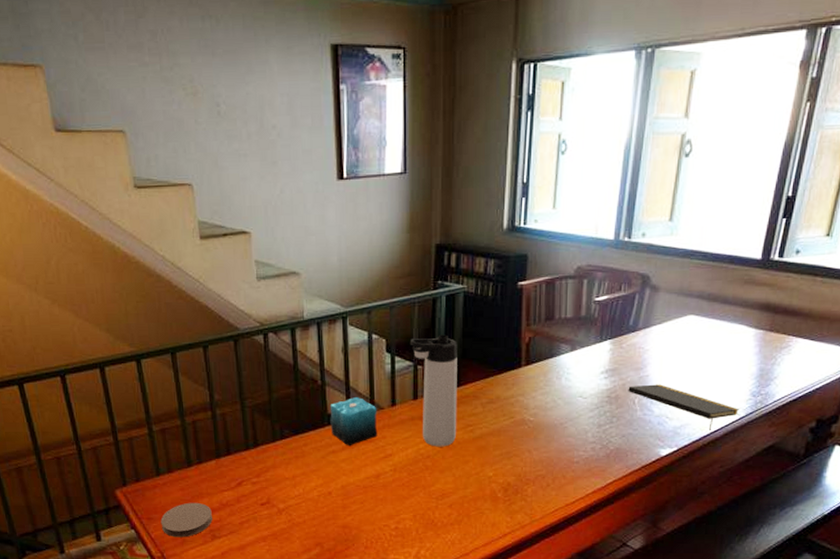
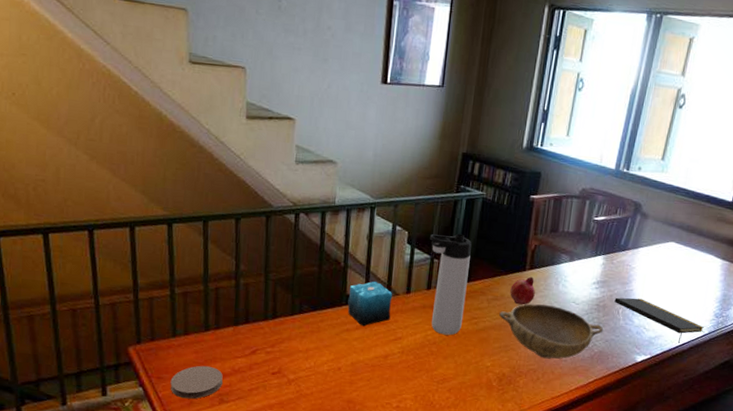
bowl: none [497,403,619,462] -> present [499,304,604,359]
fruit: none [506,373,535,406] -> present [510,276,535,305]

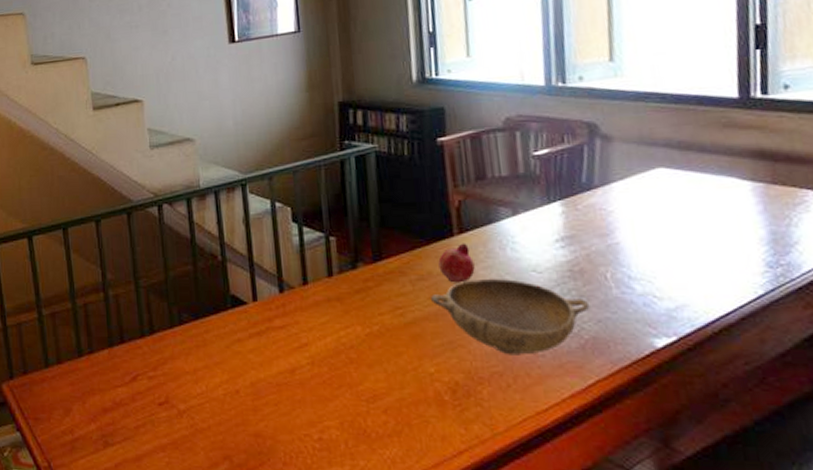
coaster: present [170,365,223,399] -> none [48,400,105,444]
candle: present [347,281,393,327] -> none [232,273,290,334]
thermos bottle: present [429,233,472,336] -> none [318,200,383,335]
notepad: present [614,297,704,343] -> none [594,254,755,314]

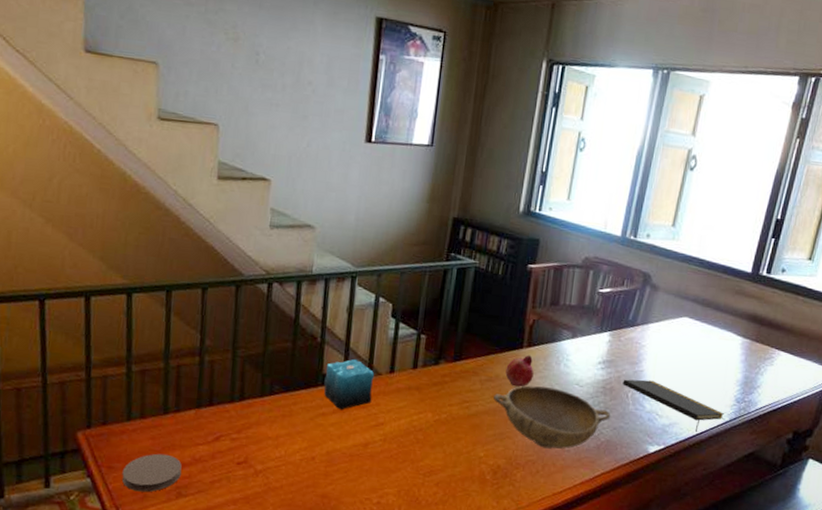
coaster: none [48,400,105,444] -> present [122,453,182,493]
candle: none [232,273,290,334] -> present [324,358,375,410]
notepad: none [594,254,755,314] -> present [622,379,724,432]

